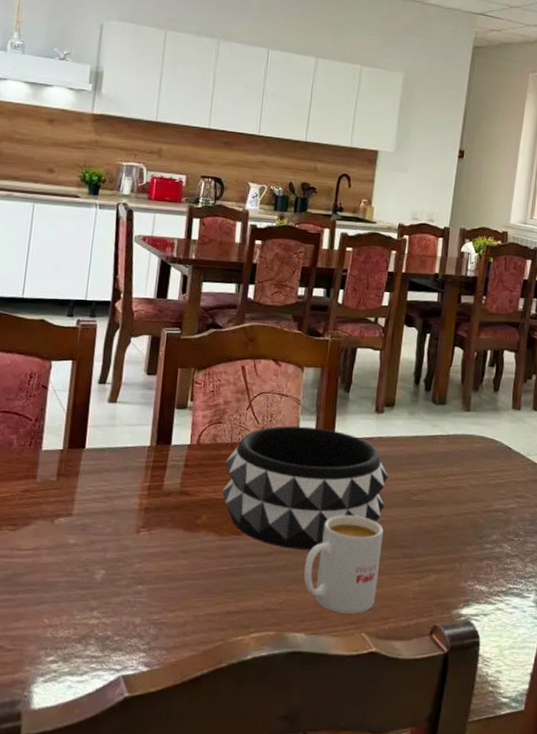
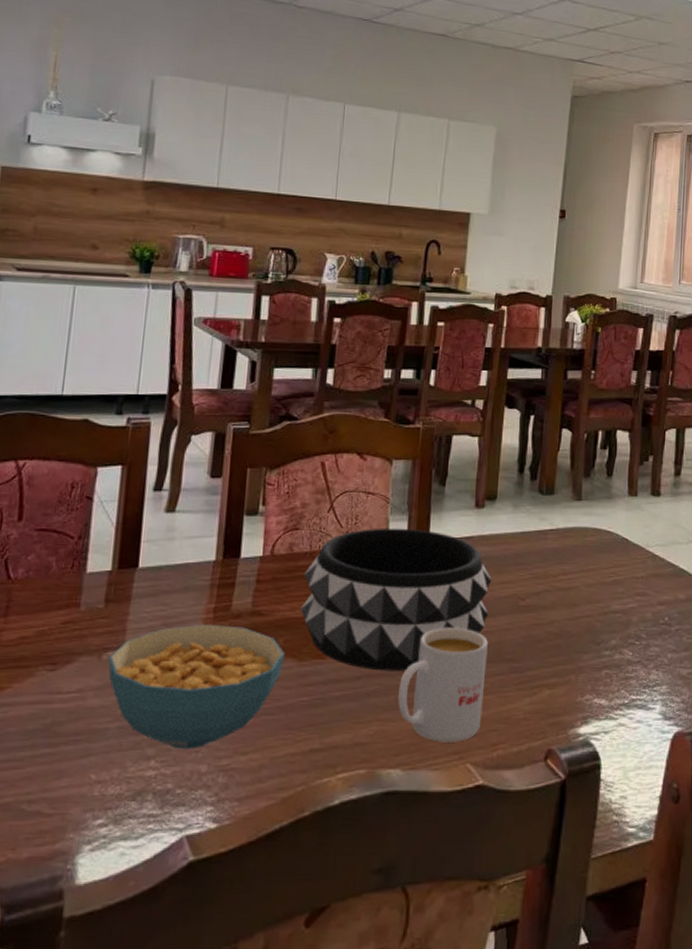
cereal bowl: none [59,499,208,604] -> present [108,624,285,750]

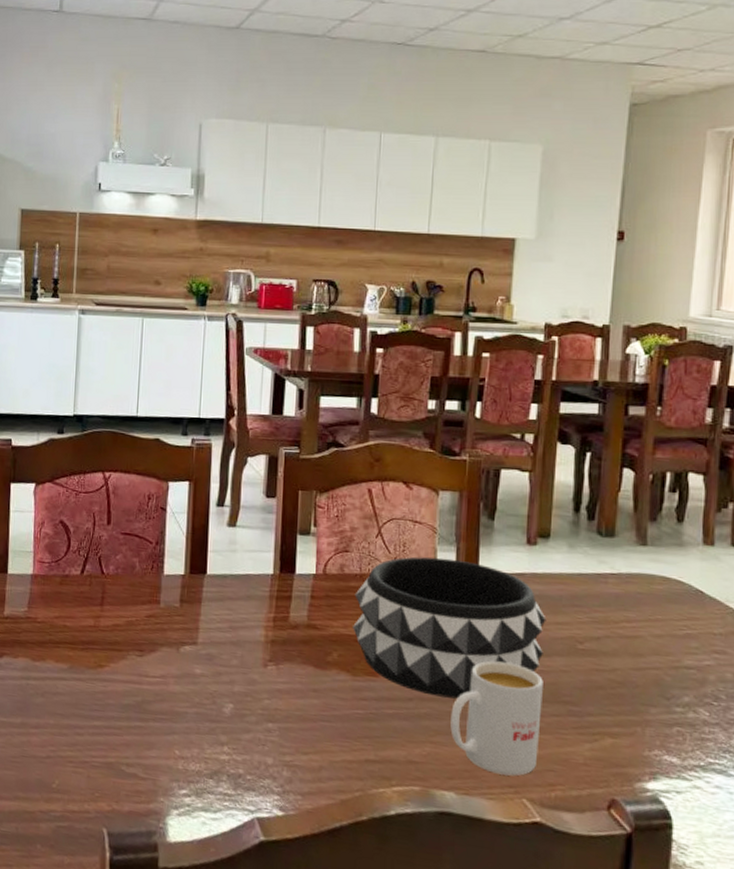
cereal bowl: present [108,624,285,750] -> none [185,630,340,742]

